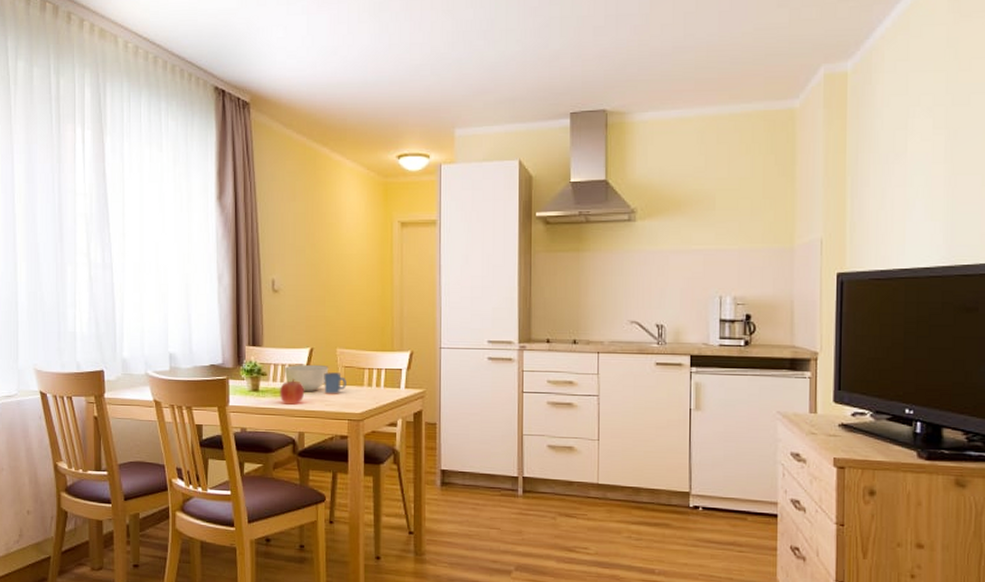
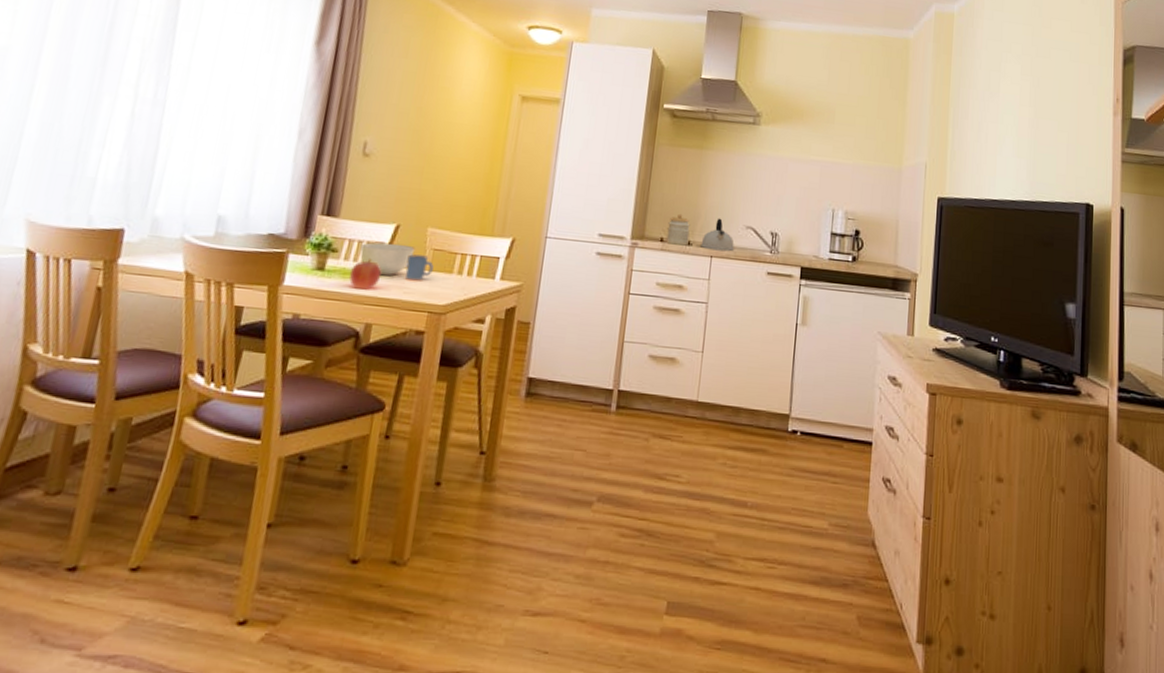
jar: none [552,315,574,346] -> present [666,213,690,247]
kettle: none [587,316,620,347] -> present [701,218,735,252]

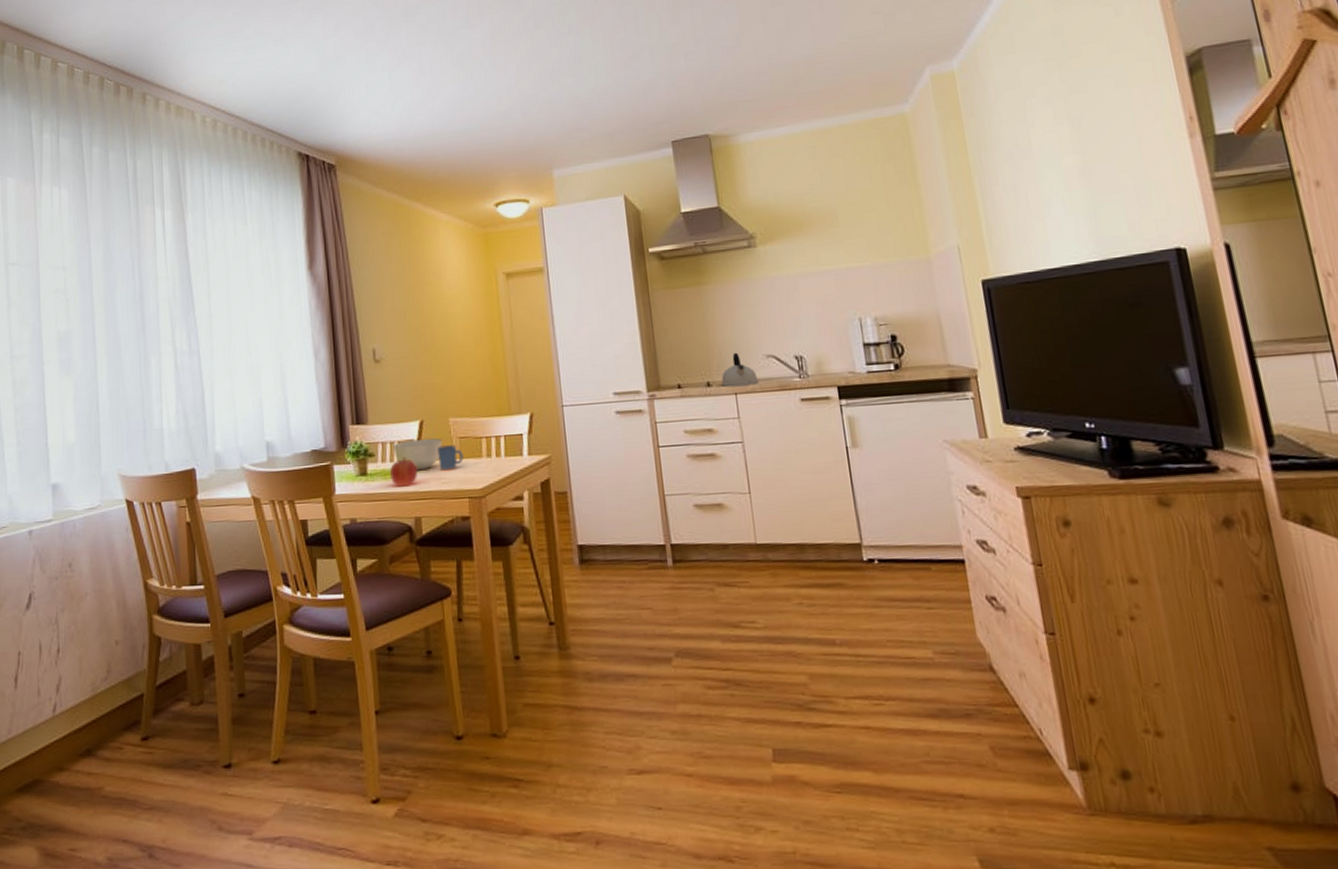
jar: present [666,213,690,247] -> none [682,356,708,390]

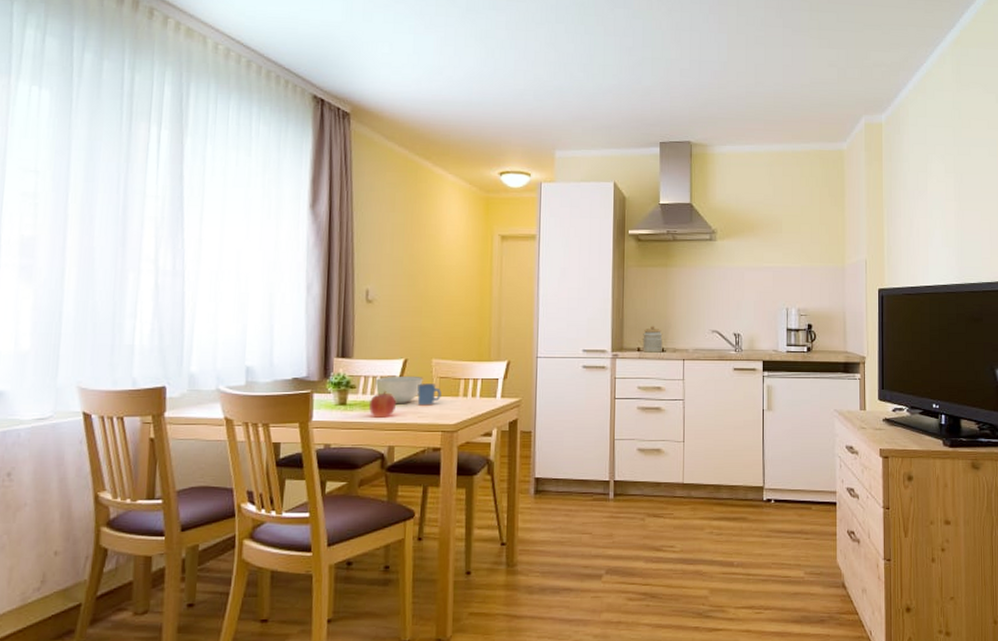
jar: none [682,356,708,390] -> present [643,325,663,354]
kettle: present [721,352,759,388] -> none [673,325,703,354]

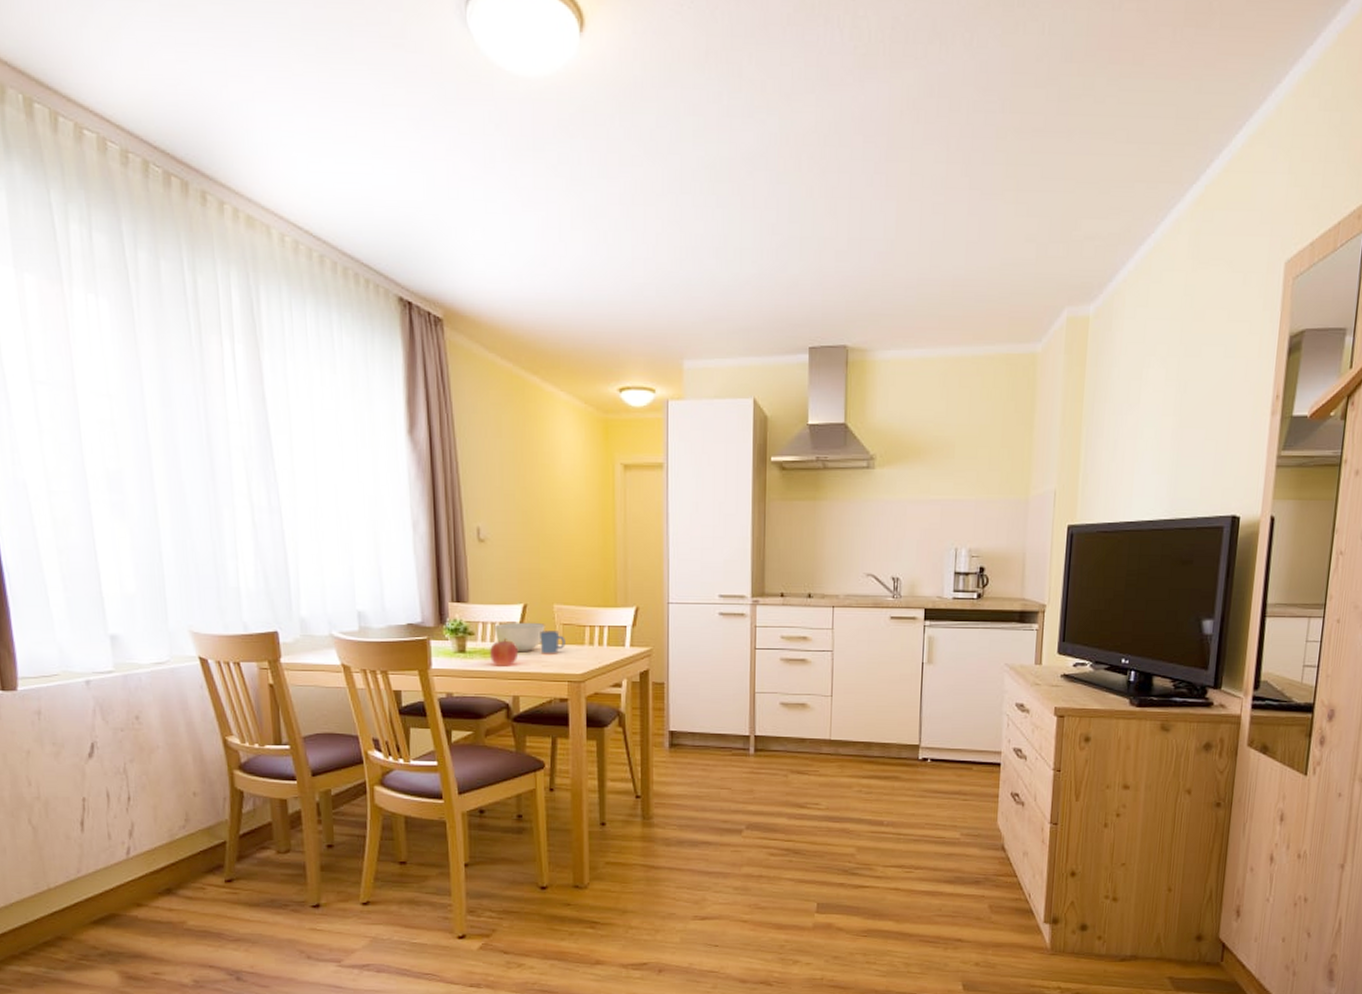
jar: present [643,325,663,354] -> none [787,567,810,600]

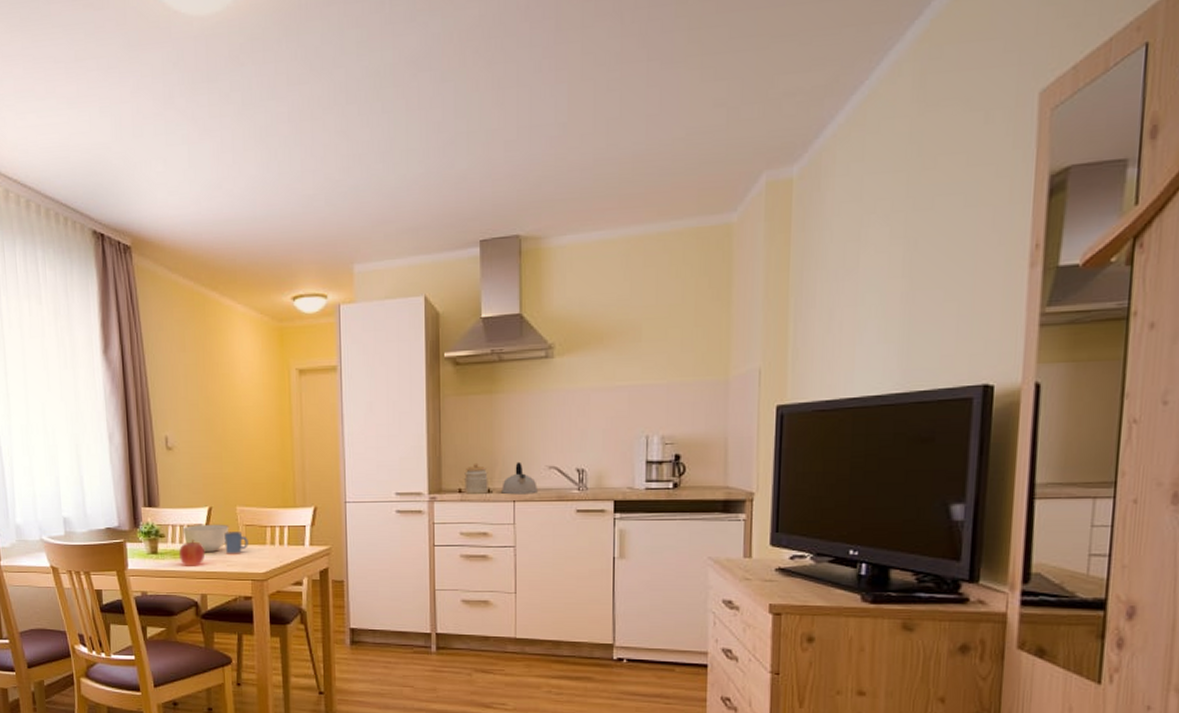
jar: none [787,567,810,600] -> present [464,462,488,495]
kettle: none [822,568,856,601] -> present [502,462,538,495]

